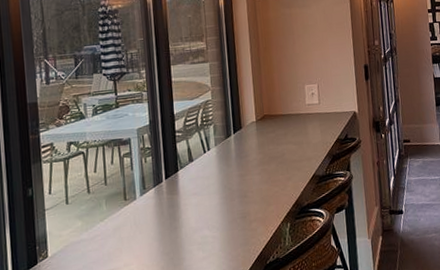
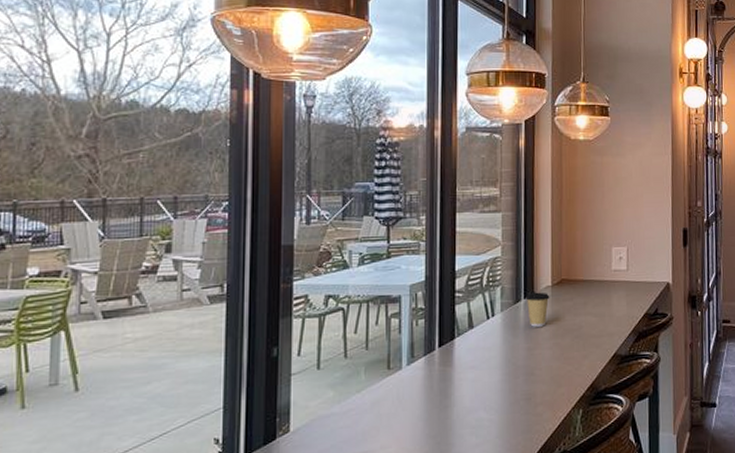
coffee cup: none [234,126,256,157] -> present [525,291,550,327]

